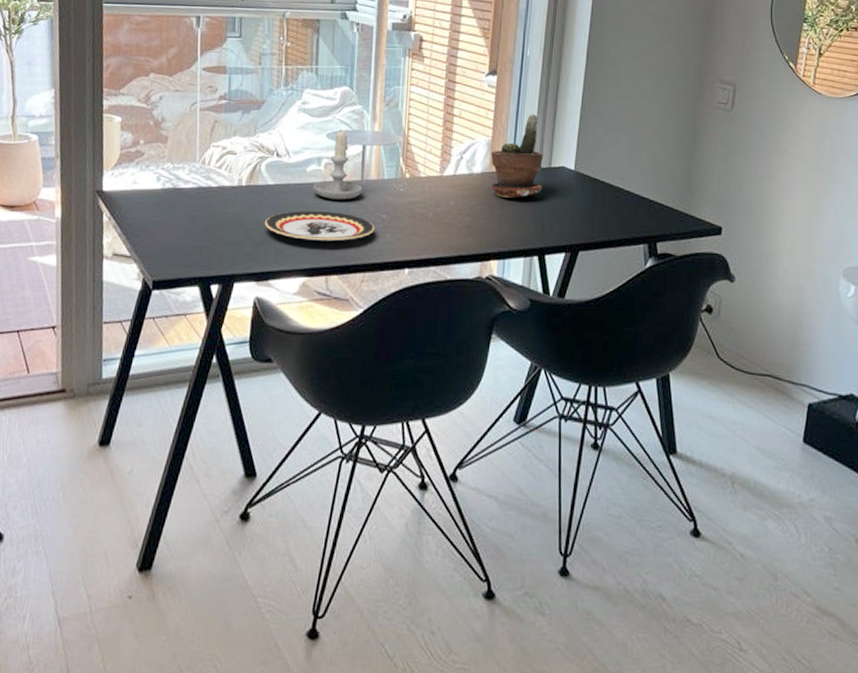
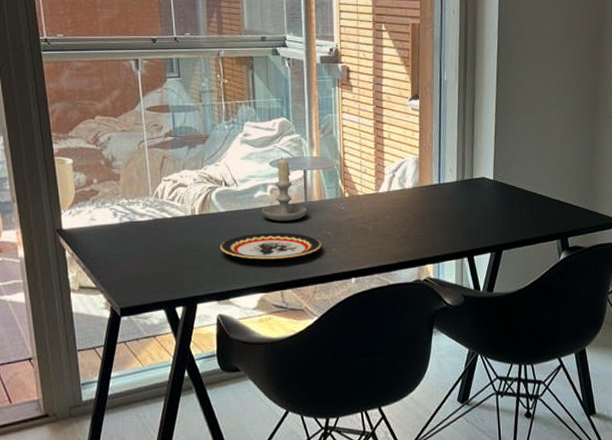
potted plant: present [491,114,543,198] -> none [419,132,467,208]

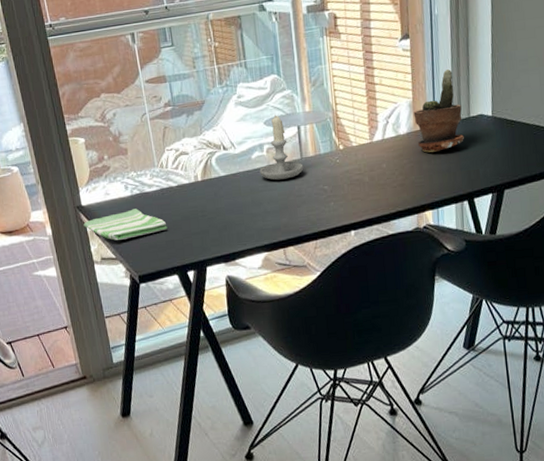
dish towel: none [62,237,157,269] -> present [83,208,168,241]
plate: present [220,233,321,260] -> none [224,190,320,220]
potted plant: none [419,132,467,208] -> present [413,69,464,153]

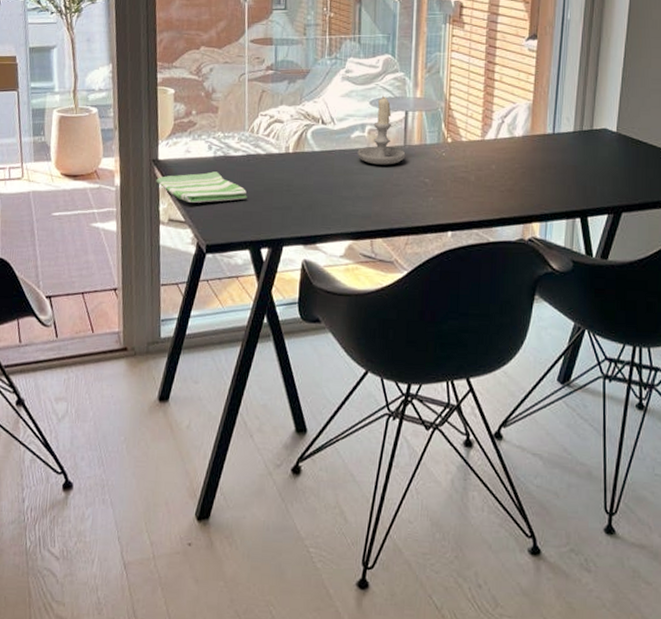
potted plant: present [413,69,464,153] -> none [532,77,585,161]

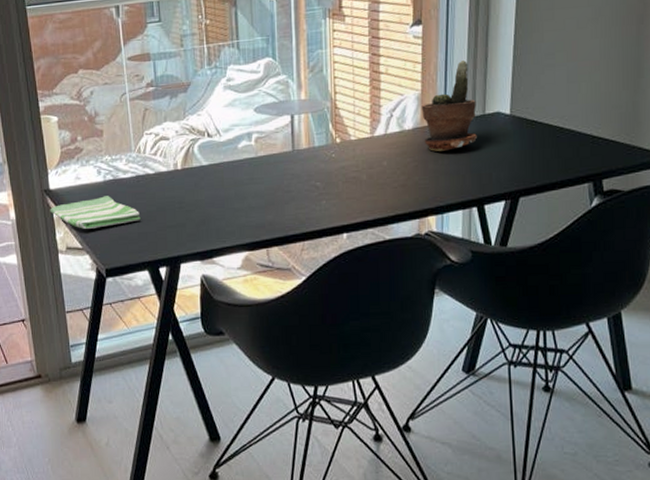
candle: present [357,95,406,165] -> none [246,101,295,173]
potted plant: none [532,77,585,161] -> present [421,61,477,152]

